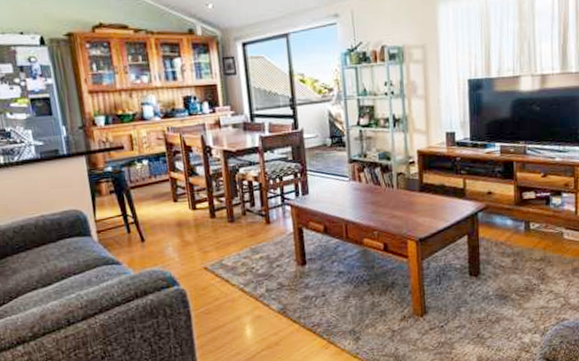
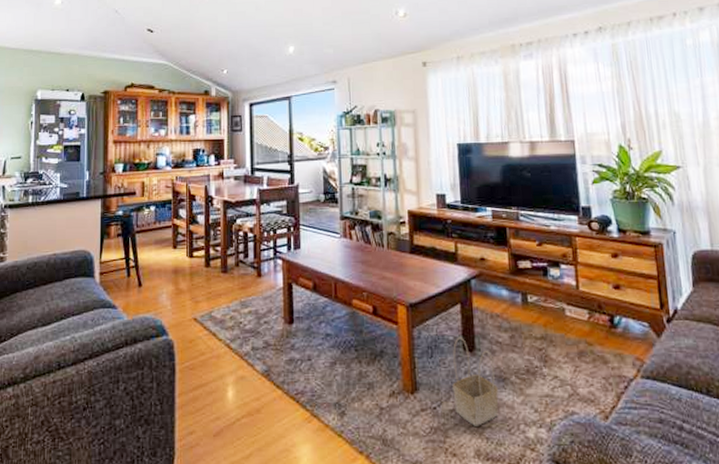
basket: none [458,264,500,338] -> present [452,336,499,426]

